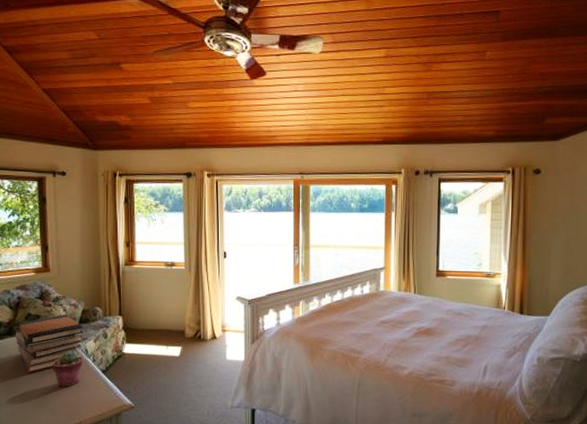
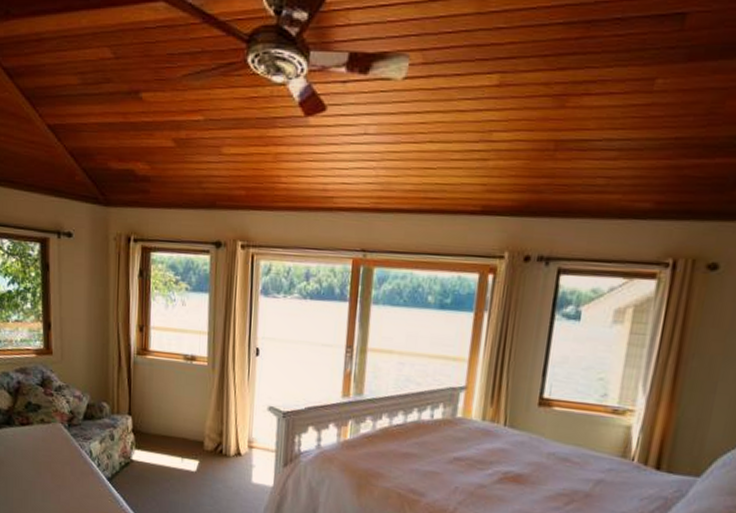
book stack: present [15,315,83,373] -> none [15,407,87,471]
potted succulent: present [53,350,84,388] -> none [53,449,88,492]

